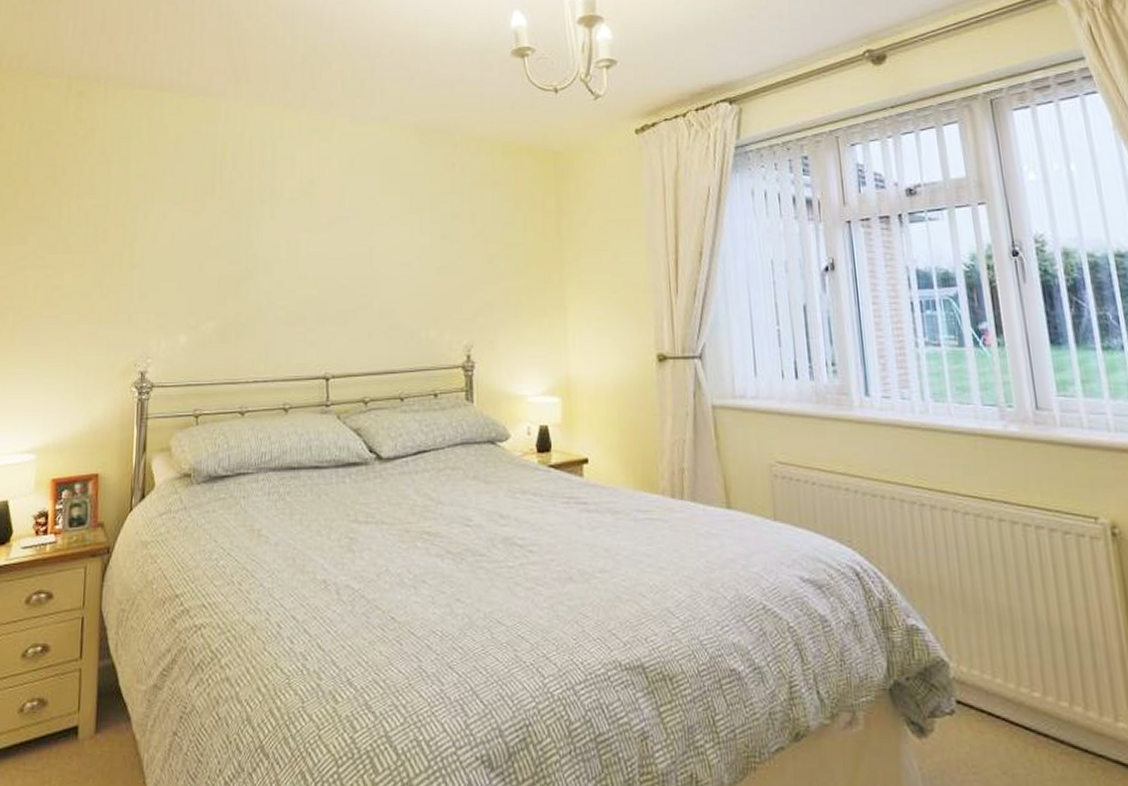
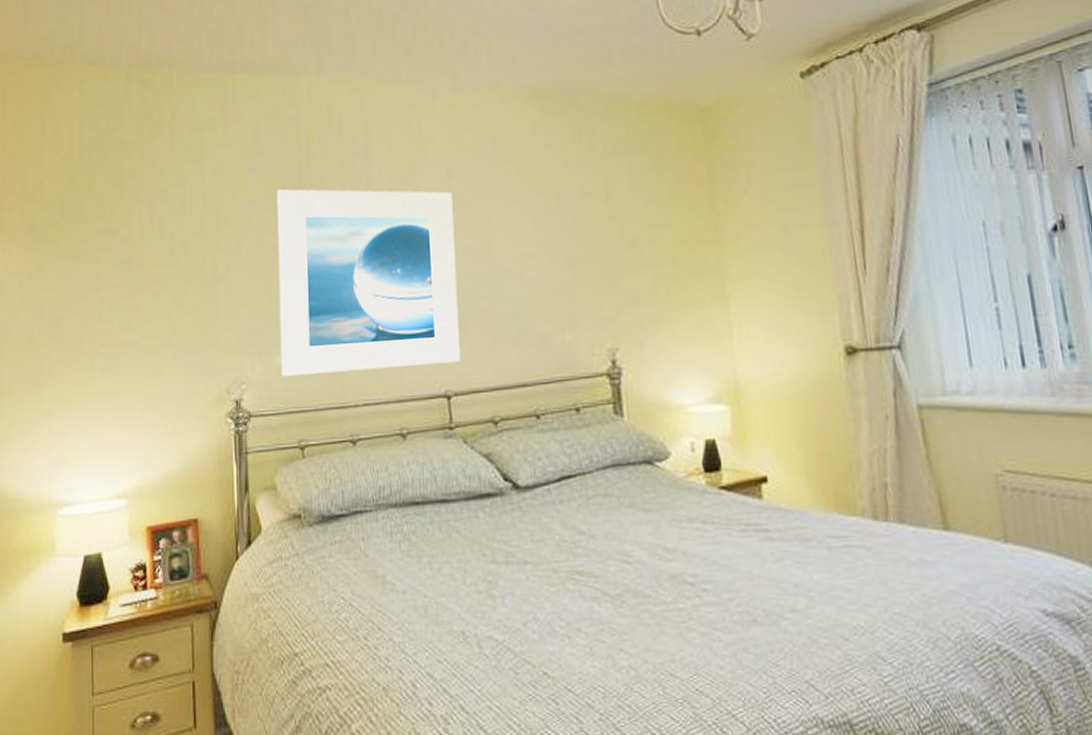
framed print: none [182,193,343,354] -> present [276,188,460,377]

